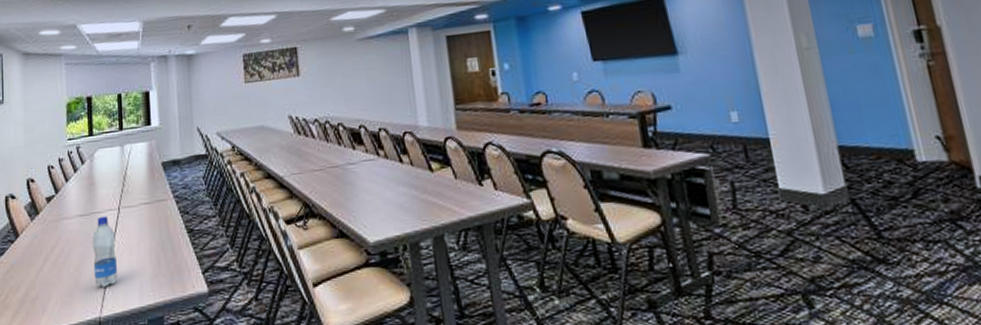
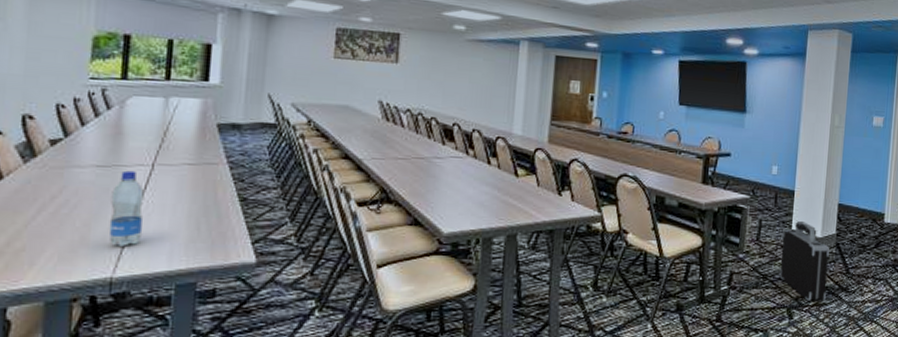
briefcase: none [767,176,857,282] -> present [779,221,829,301]

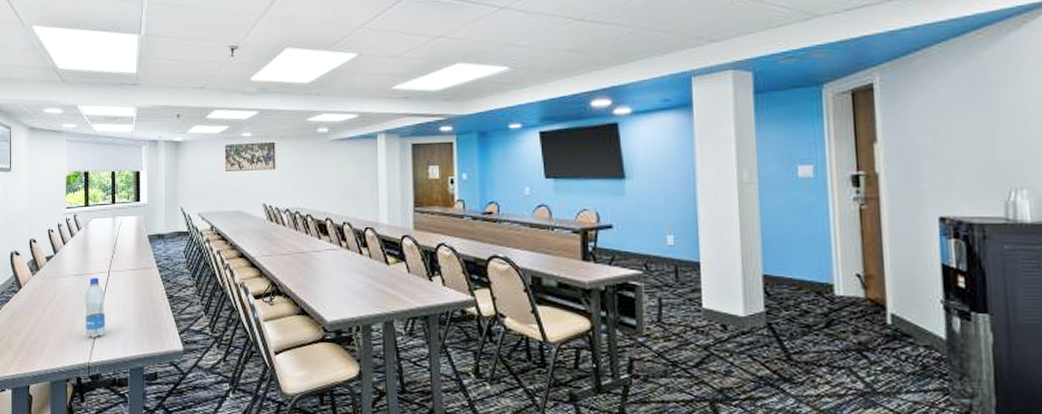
briefcase: present [779,221,829,301] -> none [691,298,762,394]

